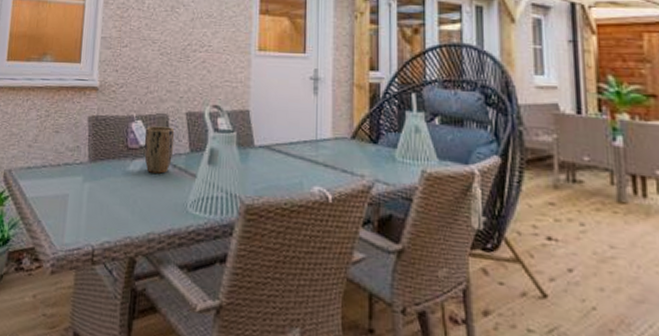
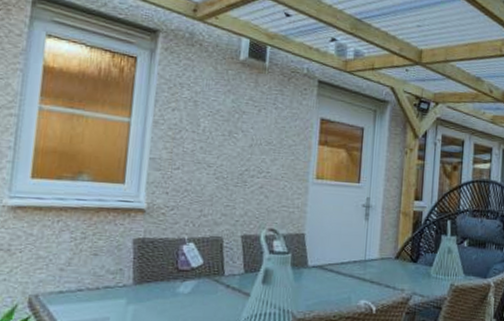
plant pot: present [144,126,175,174] -> none [196,248,229,294]

